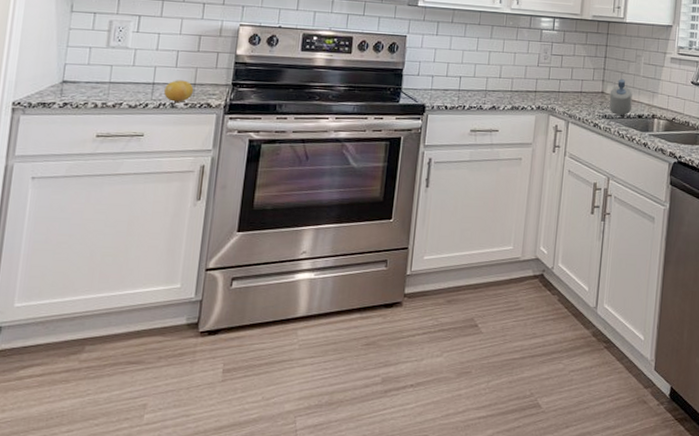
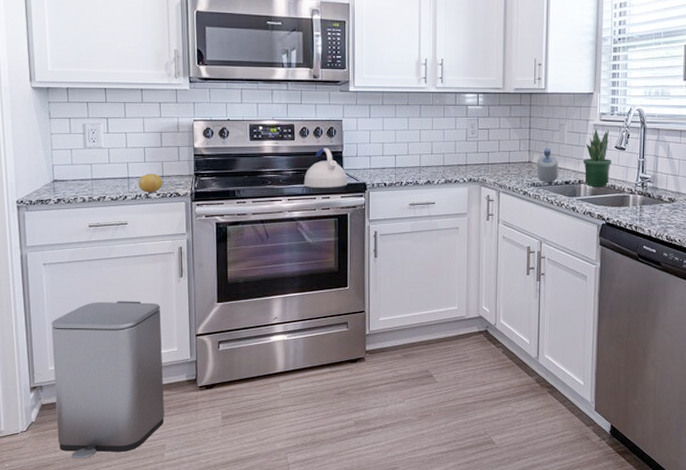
pedal bin: none [9,225,169,421] -> present [51,301,164,459]
kettle: none [355,64,406,108] -> present [303,148,348,188]
planter: none [657,62,687,123] -> present [582,129,611,186]

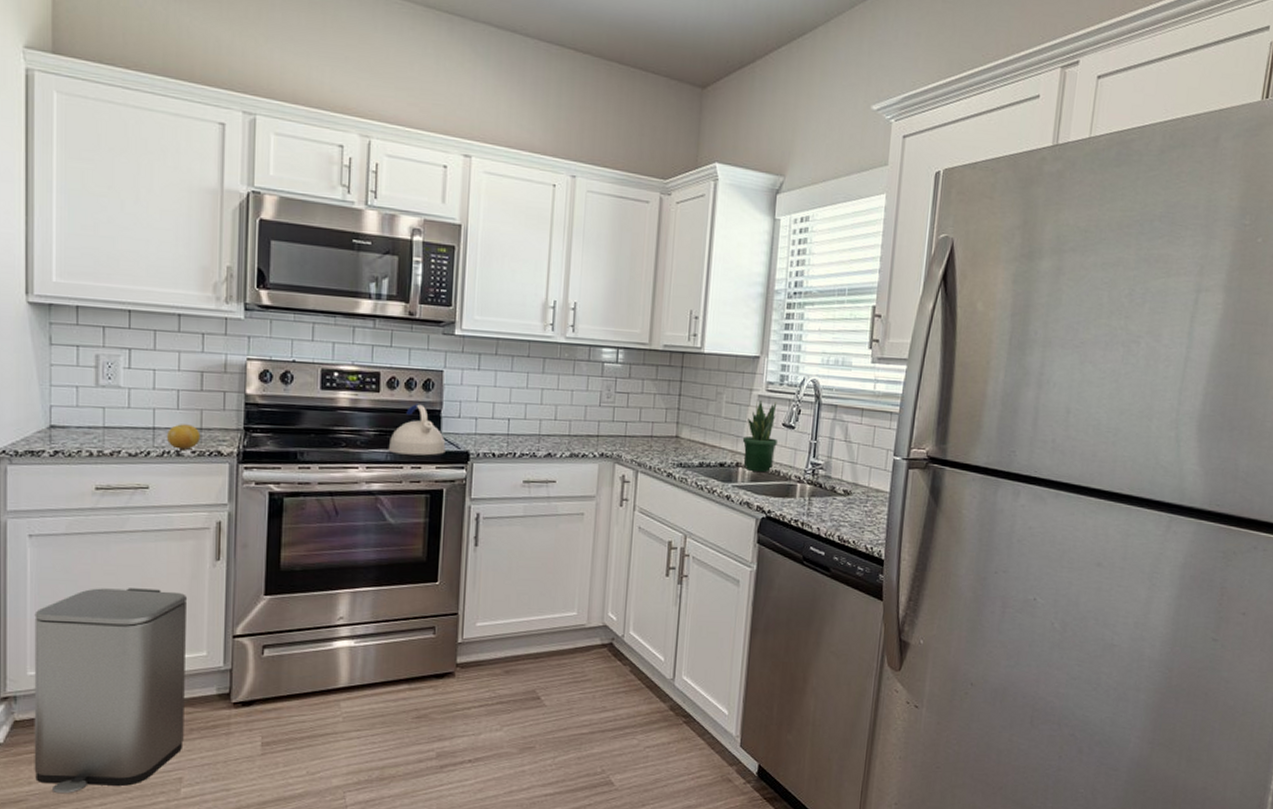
soap dispenser: present [536,148,558,183] -> none [685,420,713,465]

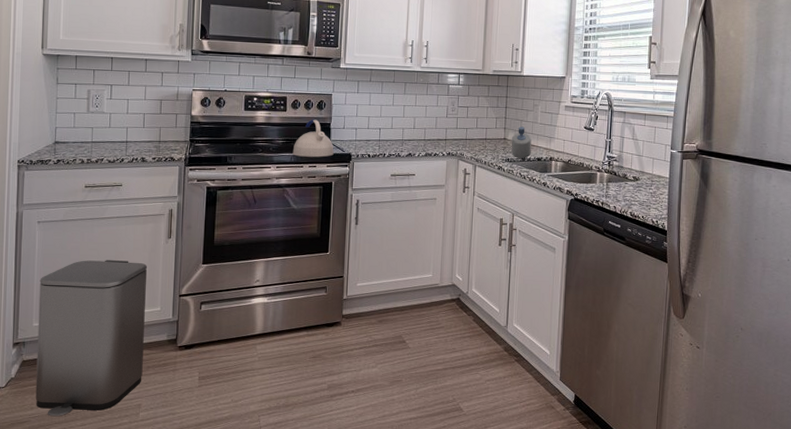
fruit: present [167,424,201,450] -> none [136,138,159,157]
soap dispenser: none [685,420,713,465] -> present [511,126,532,159]
planter: present [742,400,778,472] -> none [554,110,581,164]

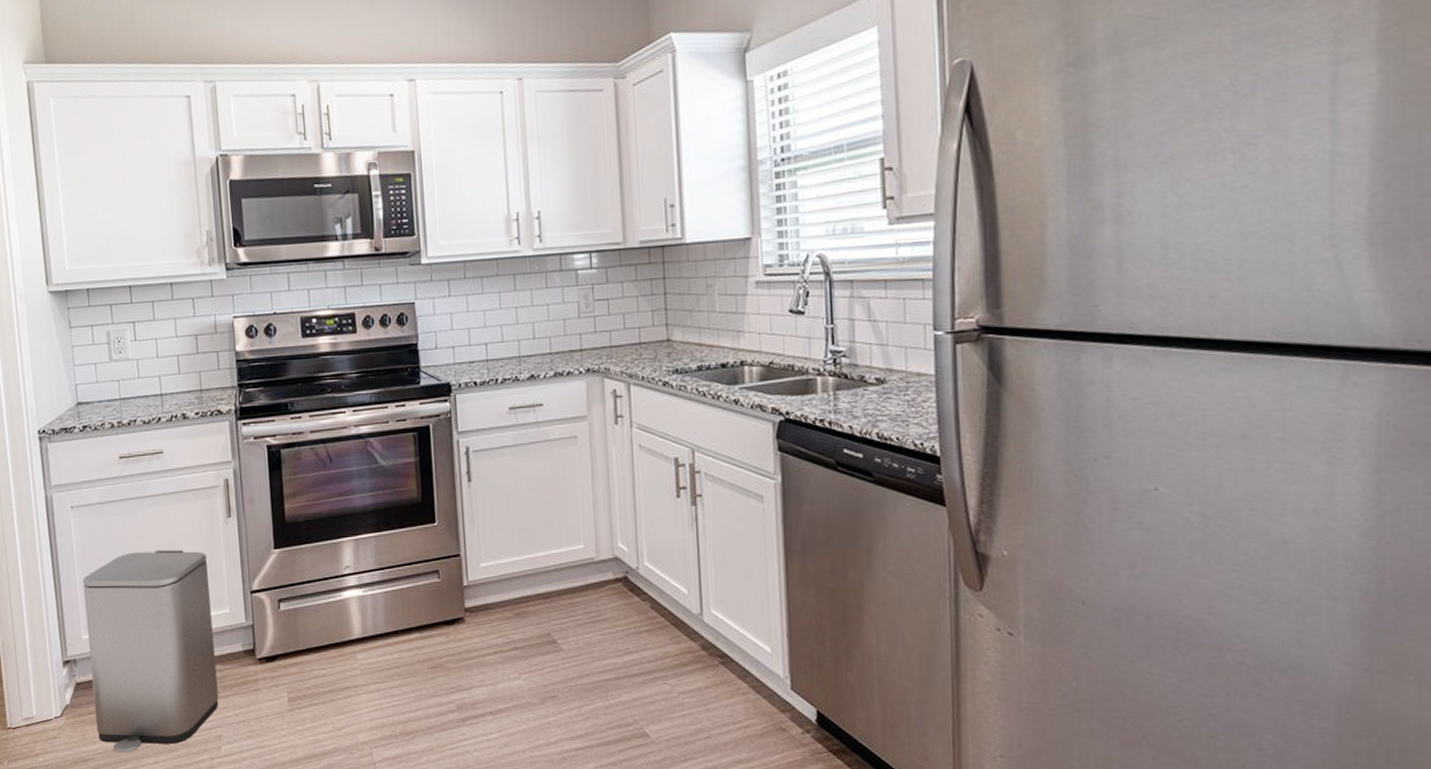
kettle: present [292,119,334,158] -> none [371,340,427,394]
soap dispenser: present [511,126,532,159] -> none [678,319,710,368]

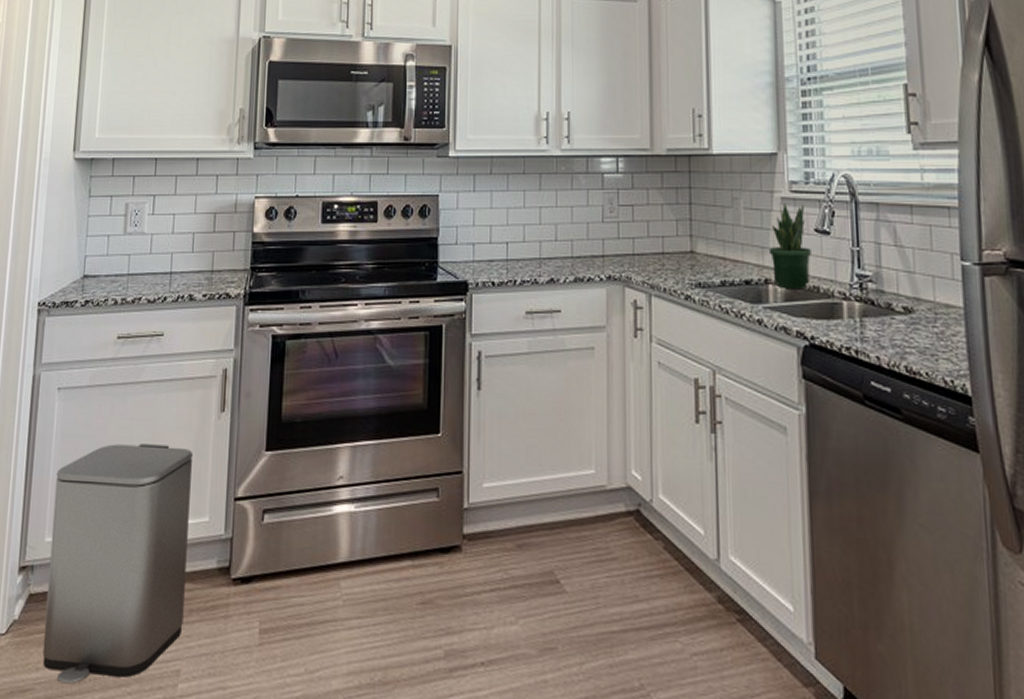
planter: none [743,286,786,369] -> present [768,204,811,288]

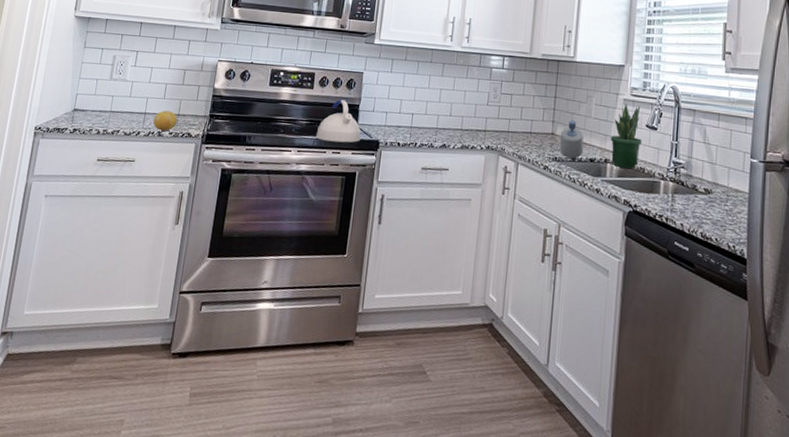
pedal bin: present [42,444,194,685] -> none [14,242,150,426]
fruit: none [182,267,212,293] -> present [153,110,178,131]
kettle: none [386,232,444,288] -> present [315,99,361,143]
soap dispenser: none [701,231,734,283] -> present [559,120,584,159]

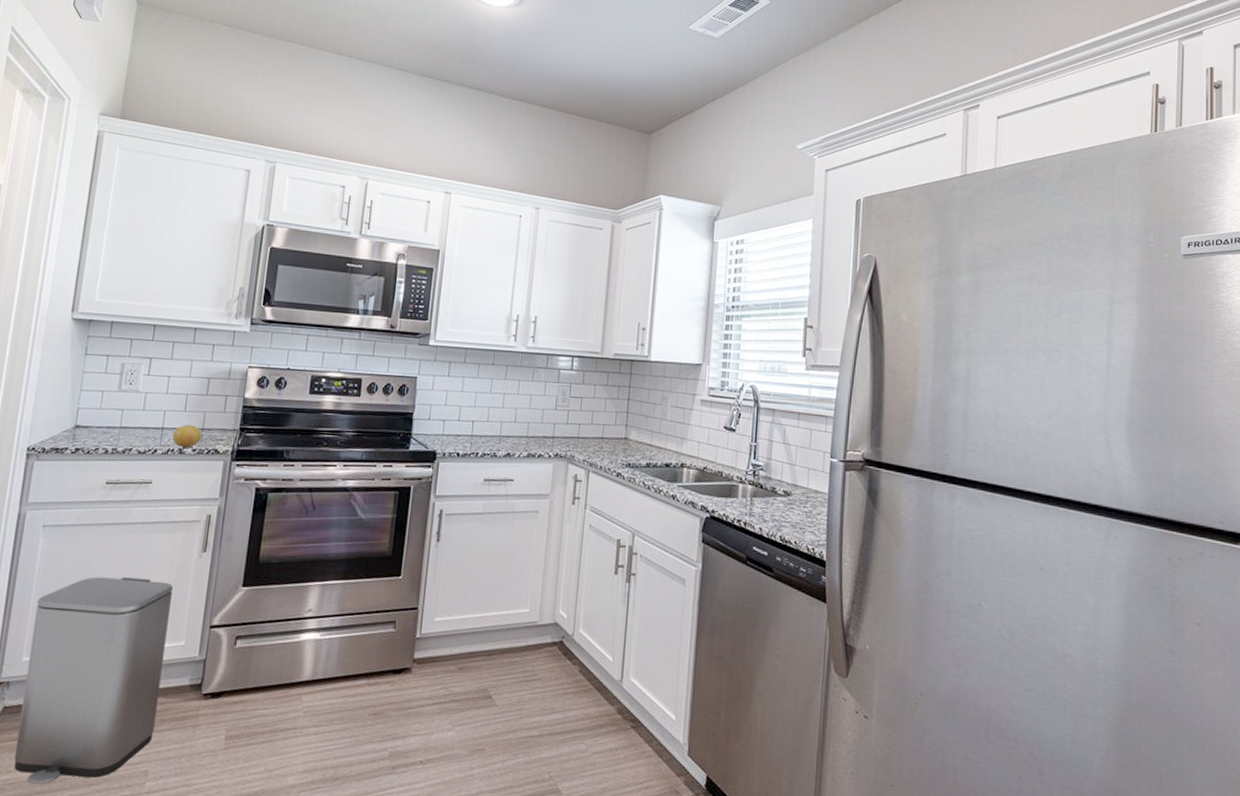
pedal bin: none [14,242,150,426] -> present [14,577,174,785]
kettle: present [315,99,361,143] -> none [364,407,416,455]
soap dispenser: present [559,120,584,159] -> none [633,423,659,465]
planter: present [610,103,642,169] -> none [686,404,719,472]

